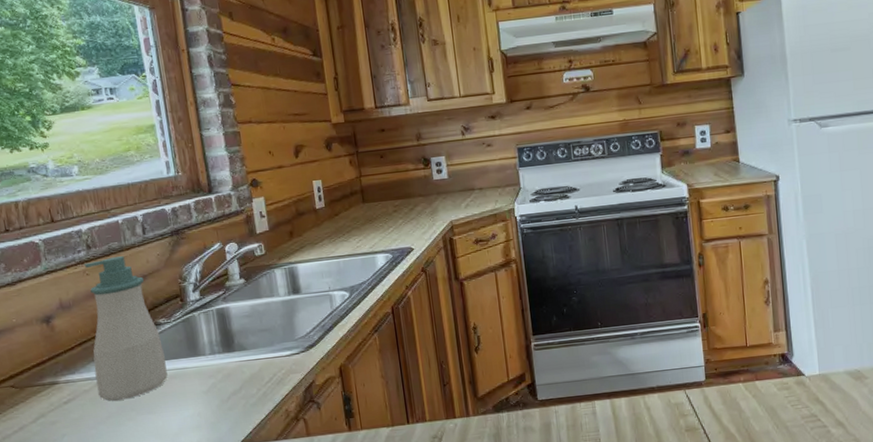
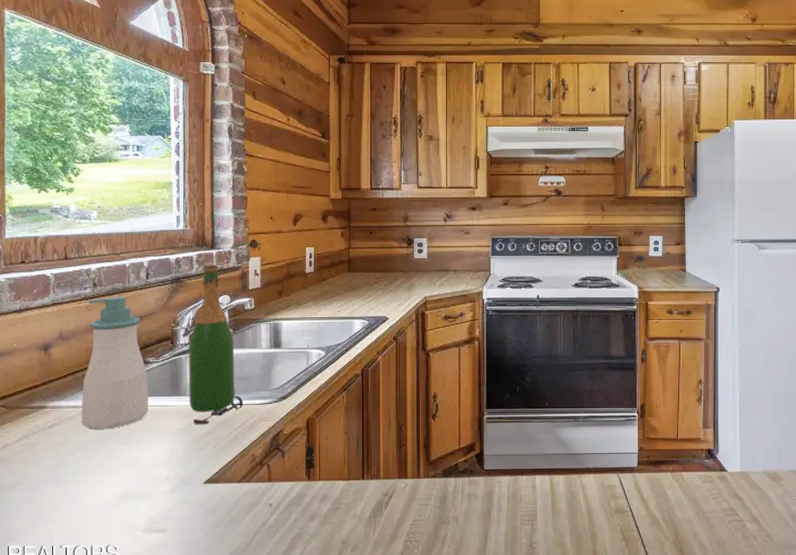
wine bottle: none [199,210,269,385] -> present [188,264,244,425]

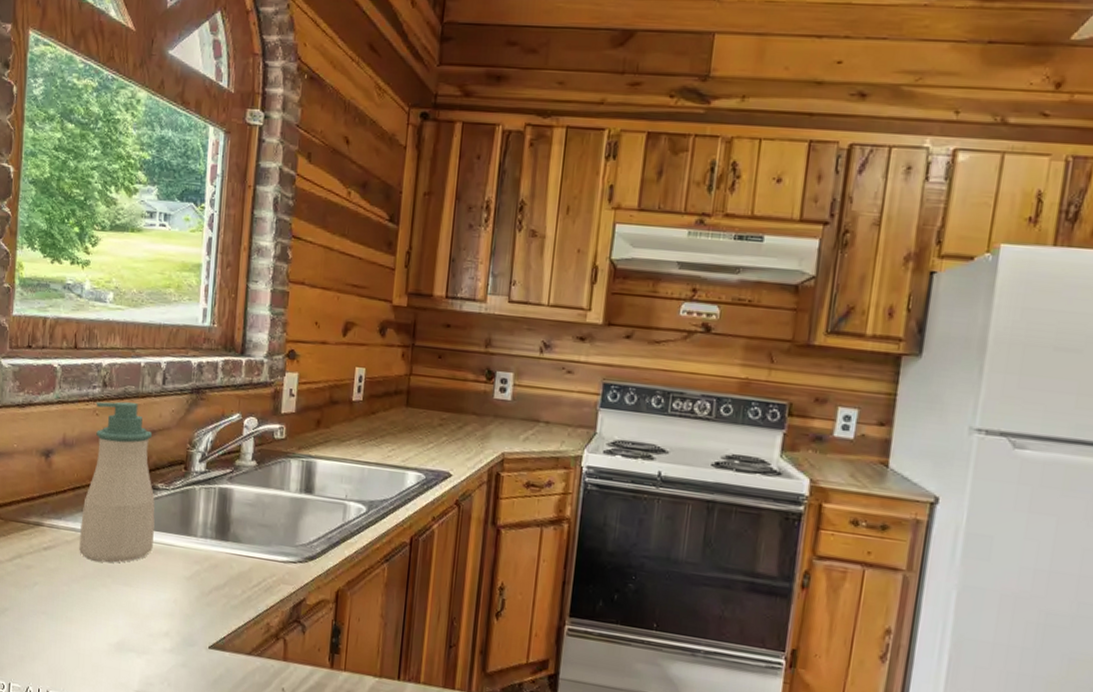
wine bottle: present [188,264,244,425] -> none [199,374,263,577]

